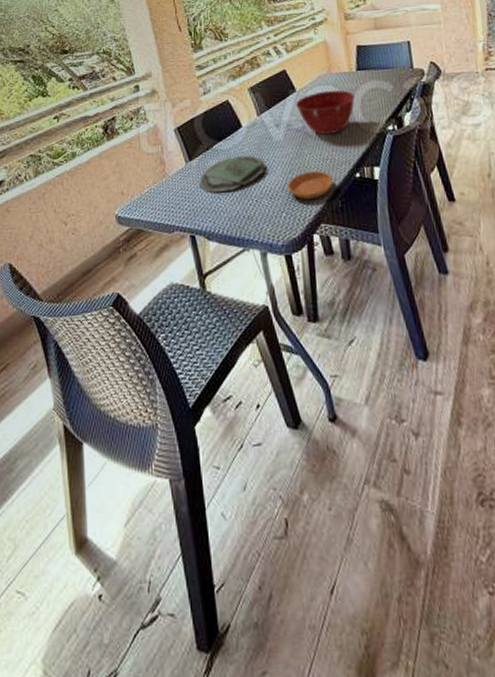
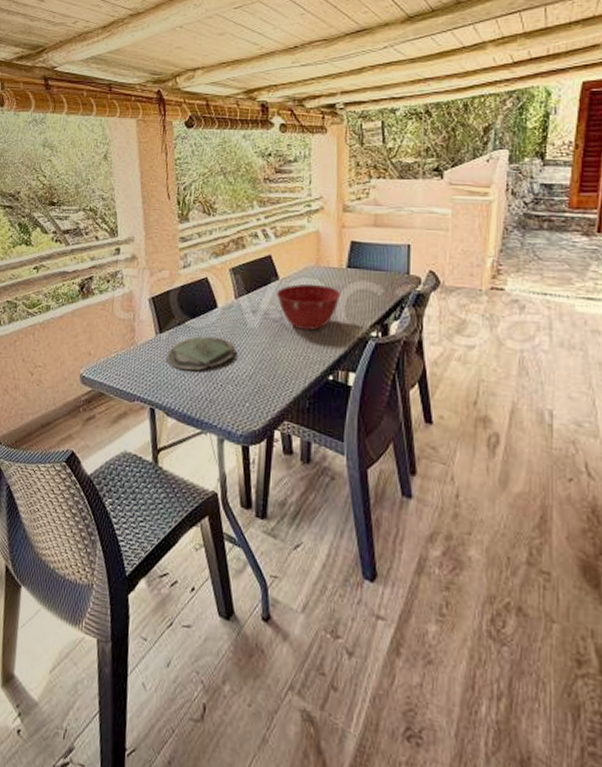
saucer: present [287,171,333,200] -> none [255,365,304,395]

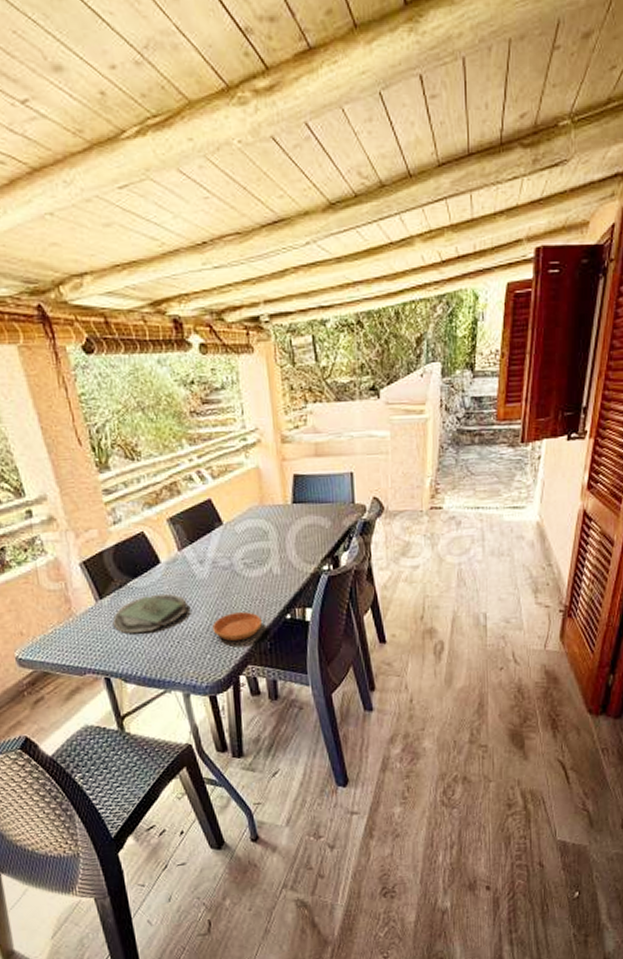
saucer: none [255,365,304,395] -> present [212,612,262,642]
mixing bowl: present [277,284,341,330] -> none [223,524,290,574]

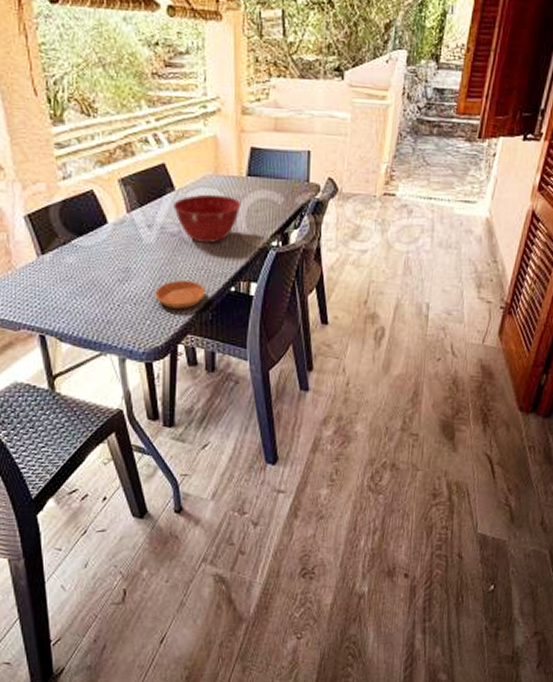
plate: present [112,593,189,633] -> none [53,254,133,292]
mixing bowl: none [223,524,290,574] -> present [173,194,241,243]

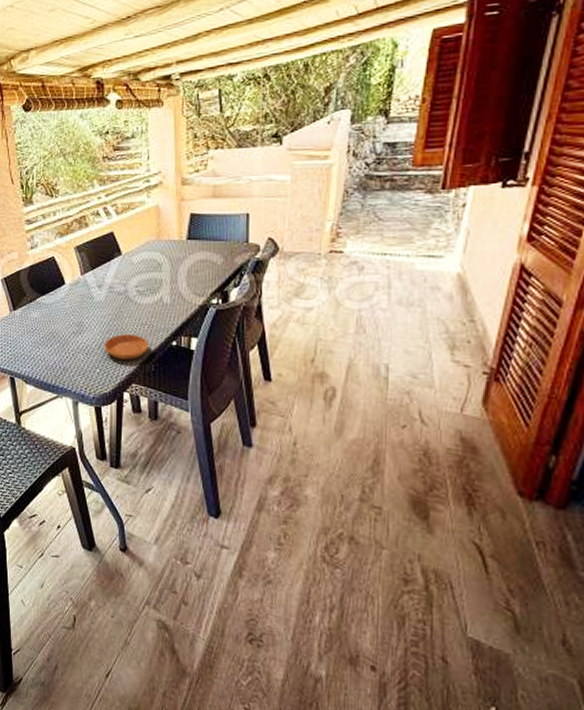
mixing bowl: present [173,194,241,243] -> none [120,257,182,301]

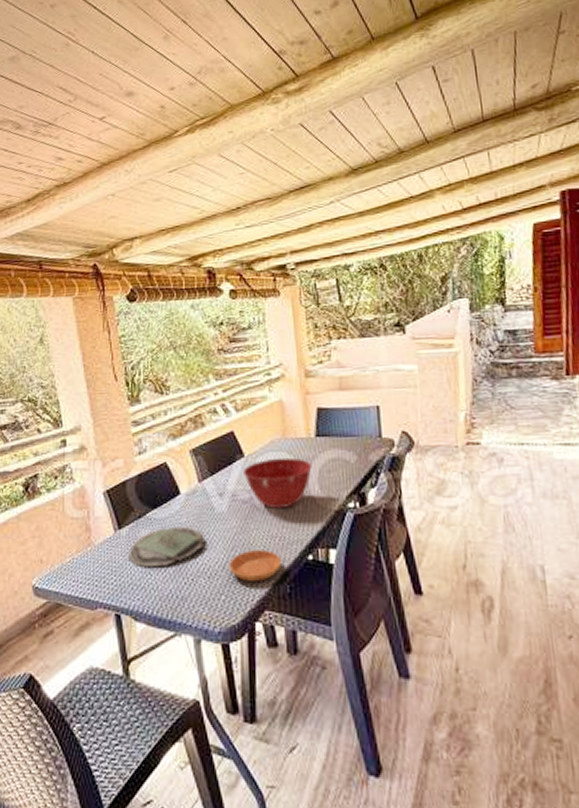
plate: none [21,310,85,342] -> present [128,526,206,566]
mixing bowl: none [120,257,182,301] -> present [243,457,312,508]

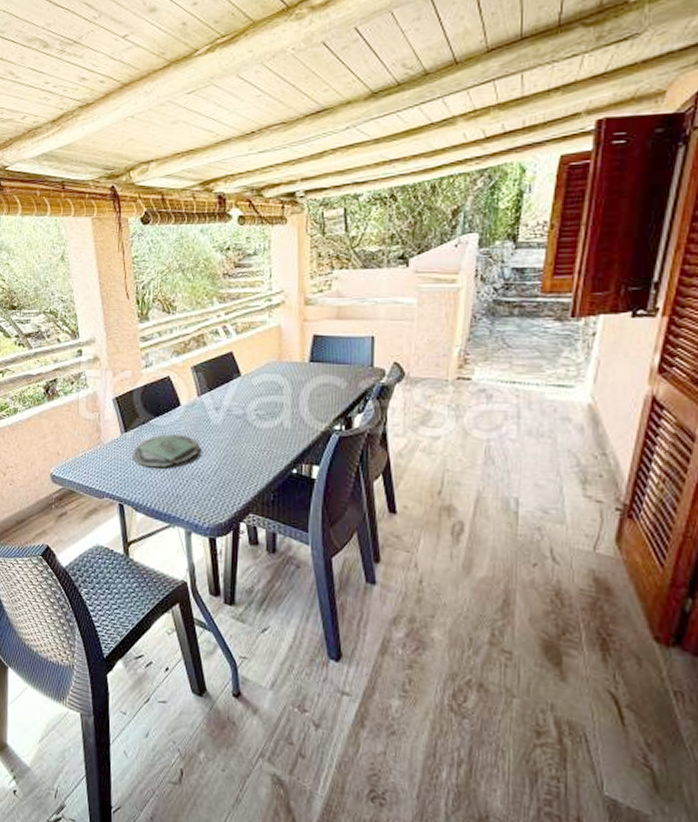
saucer: present [229,550,281,583] -> none [220,460,268,489]
mixing bowl: present [243,457,312,508] -> none [239,379,304,425]

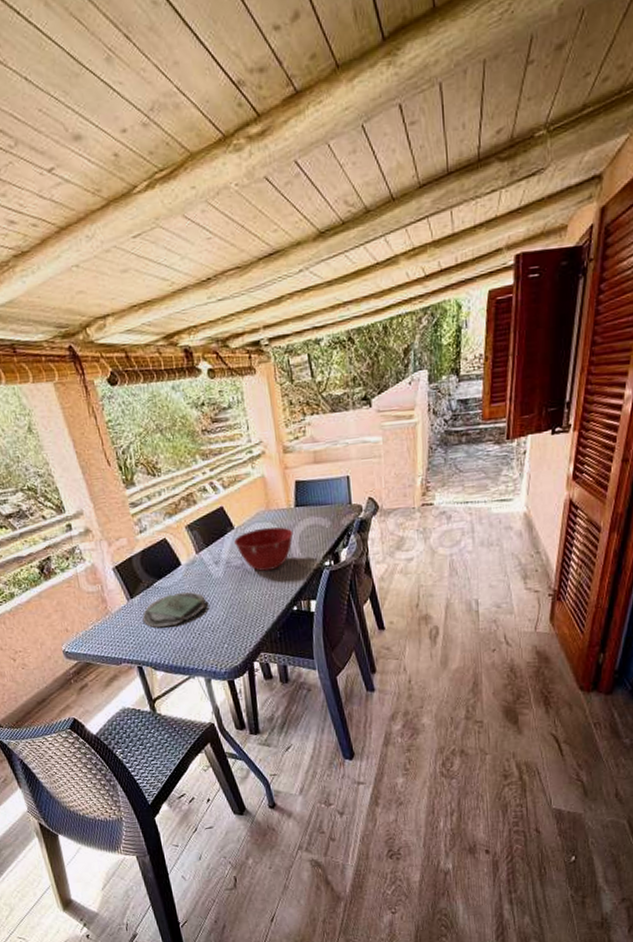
mixing bowl: none [239,379,304,425] -> present [234,527,294,571]

